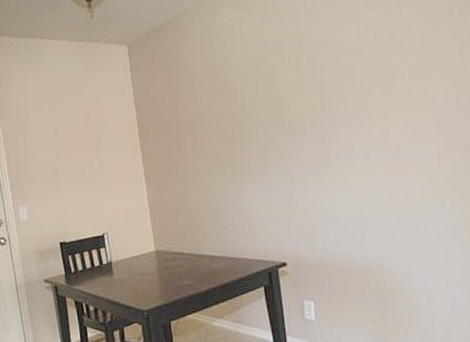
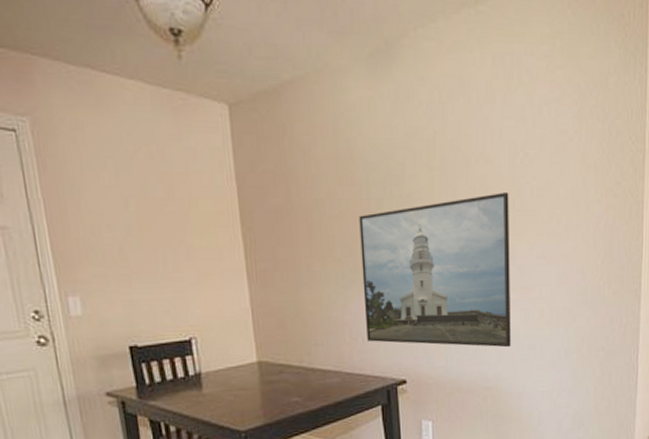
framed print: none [236,79,391,229] -> present [359,193,511,348]

